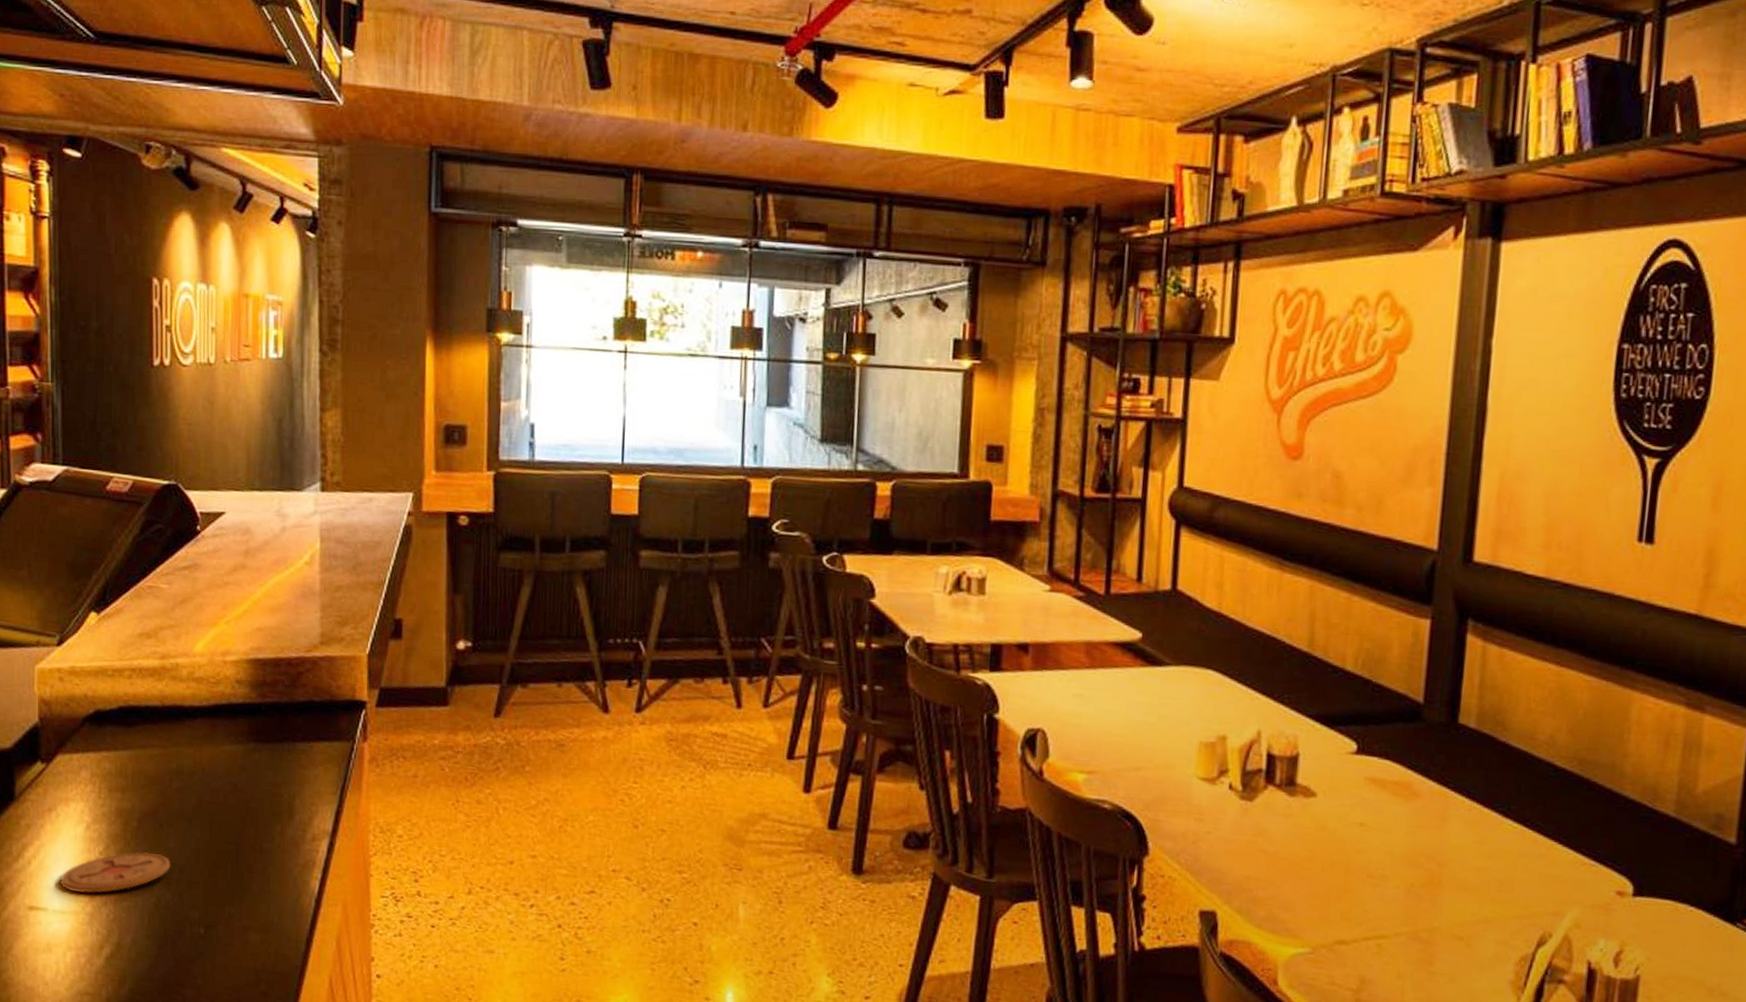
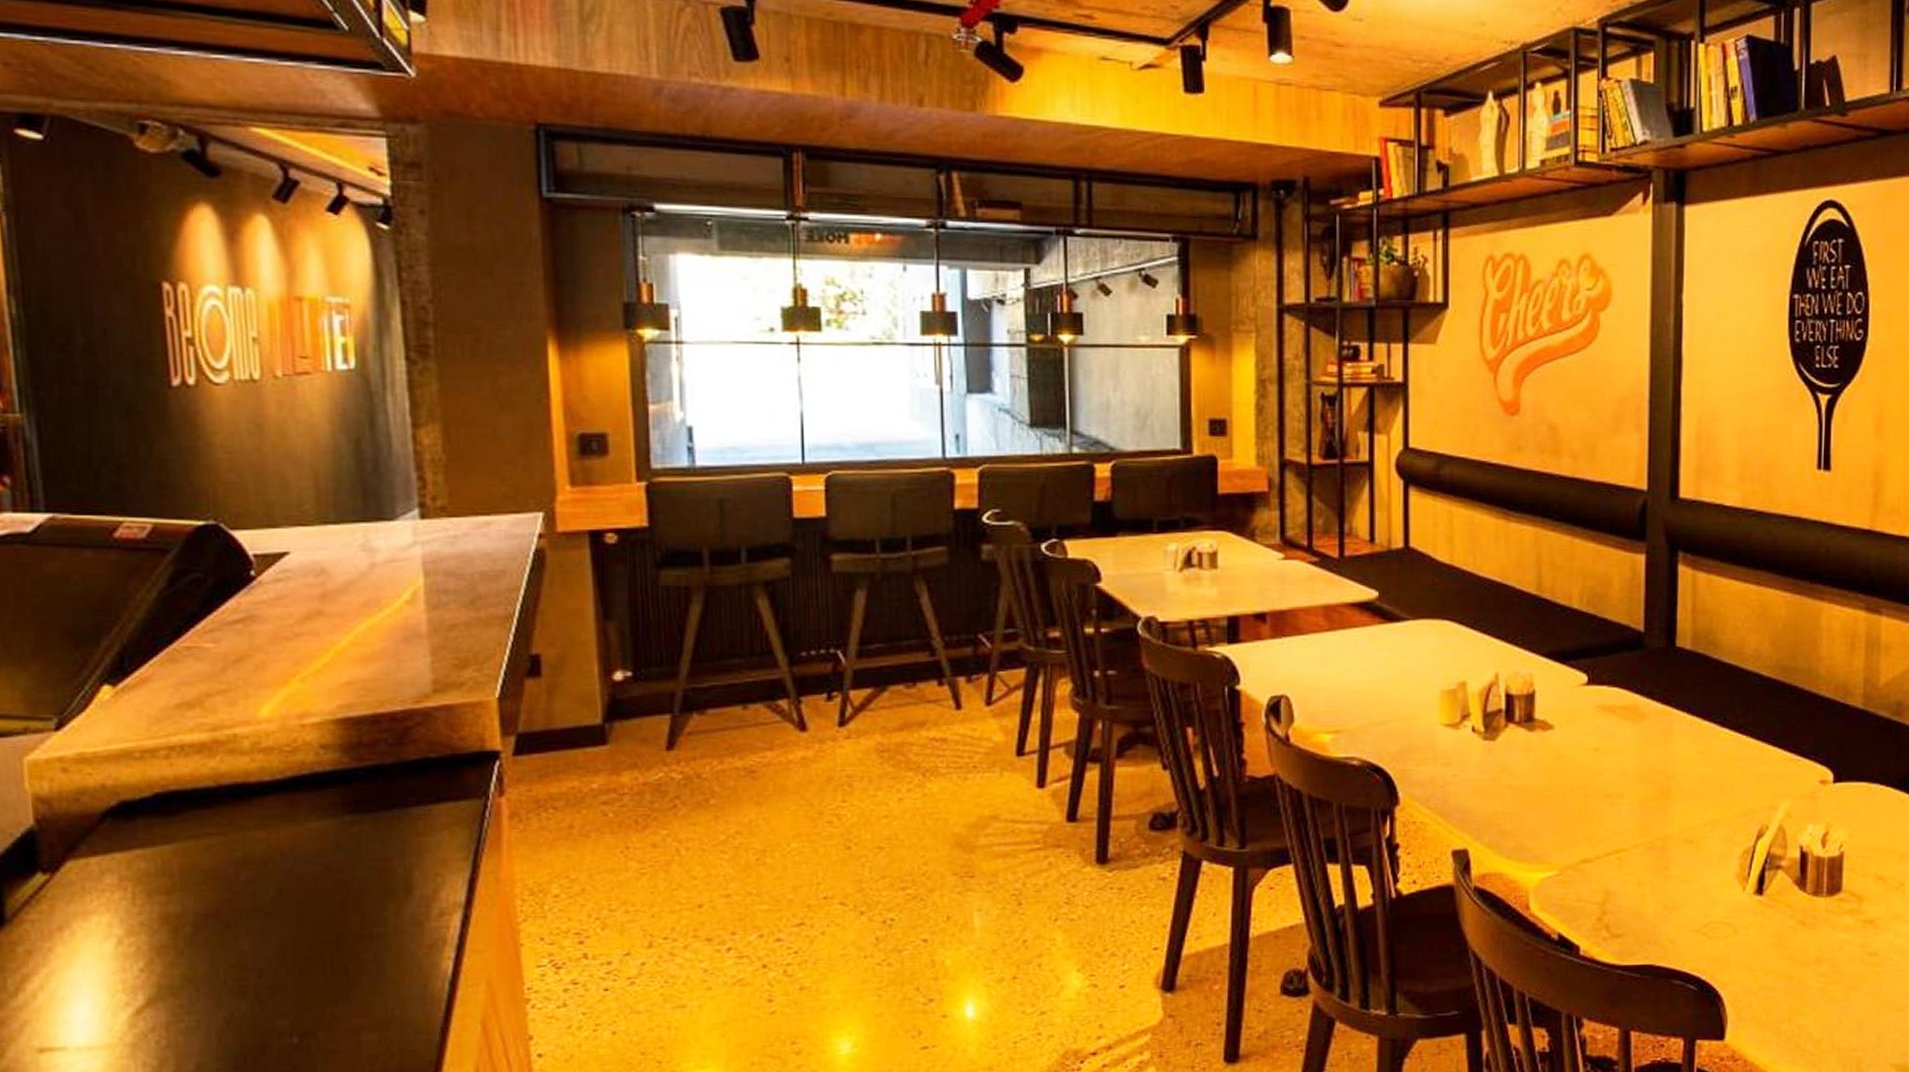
coaster: present [60,852,170,894] -> none [83,959,244,1023]

